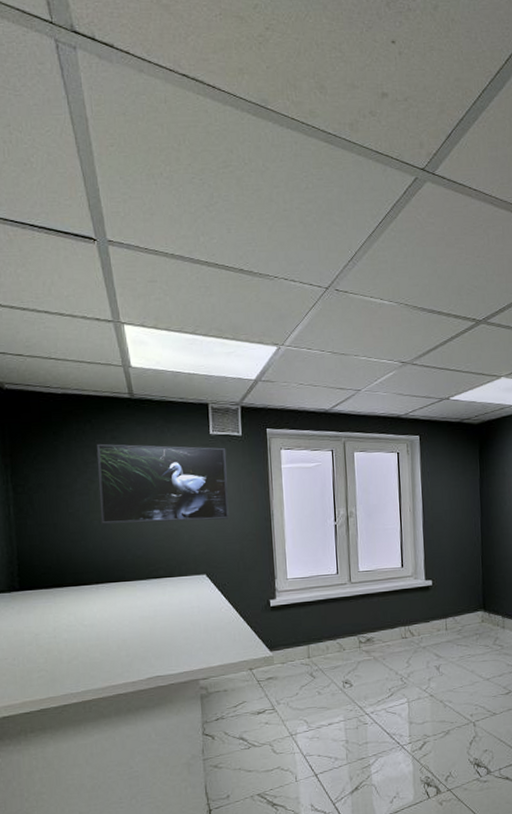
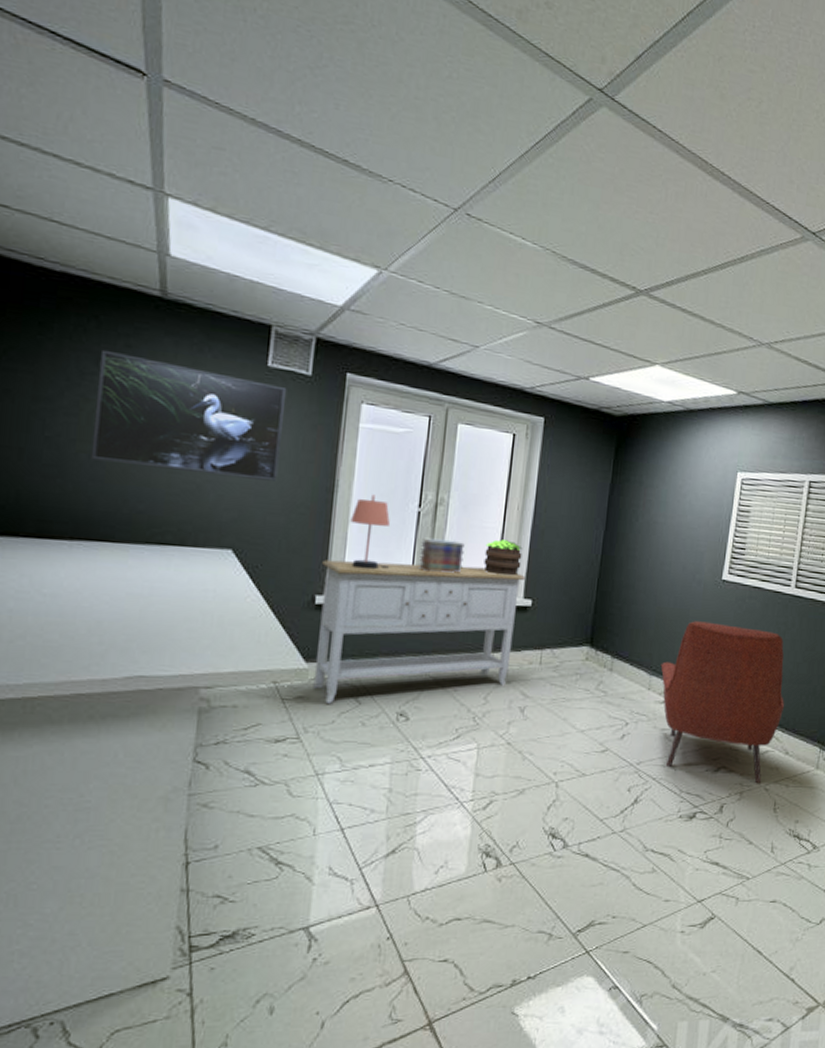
sideboard: none [271,560,425,681] -> present [313,559,526,704]
table lamp: none [286,517,320,575] -> present [350,494,390,570]
book stack: none [340,542,375,571] -> present [418,537,465,573]
potted plant: none [389,536,419,565] -> present [484,539,523,576]

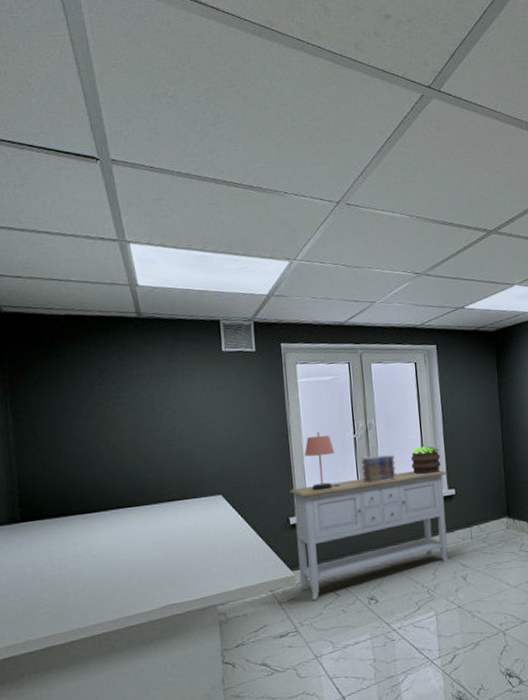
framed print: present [91,349,287,481] -> none [102,364,245,448]

